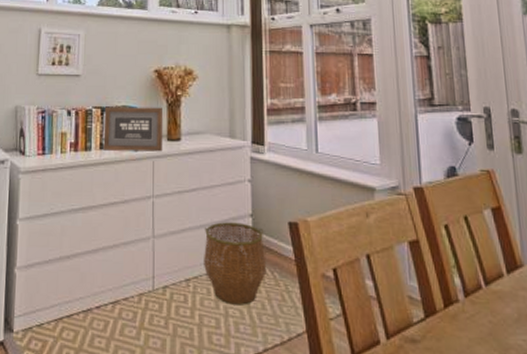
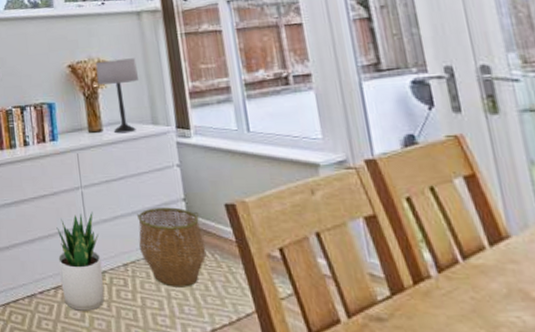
picture frame: present [103,106,162,152] -> none [23,101,85,147]
planter: none [120,223,164,328] -> present [56,212,105,311]
table lamp: none [182,68,222,144] -> present [95,58,140,134]

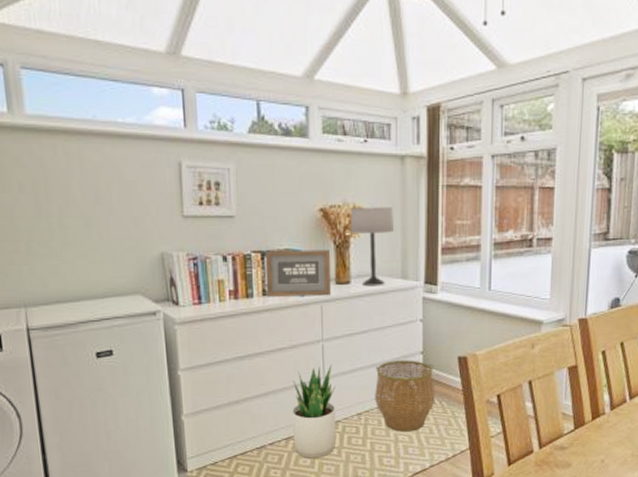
picture frame: none [23,101,85,147] -> present [265,249,331,297]

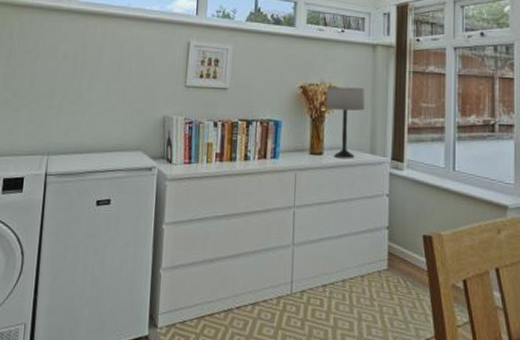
picture frame: present [265,249,331,297] -> none [248,119,306,165]
planter: present [292,365,336,458] -> none [259,232,303,329]
basket: present [374,360,435,432] -> none [339,233,400,311]

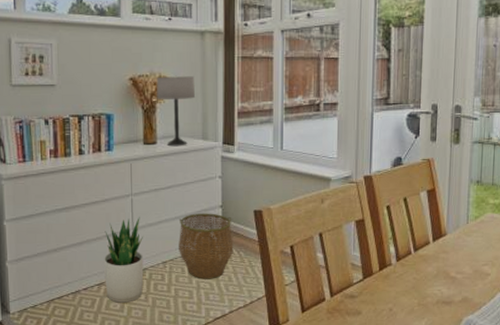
planter: none [259,232,303,329] -> present [104,217,144,303]
basket: none [339,233,400,311] -> present [178,213,234,280]

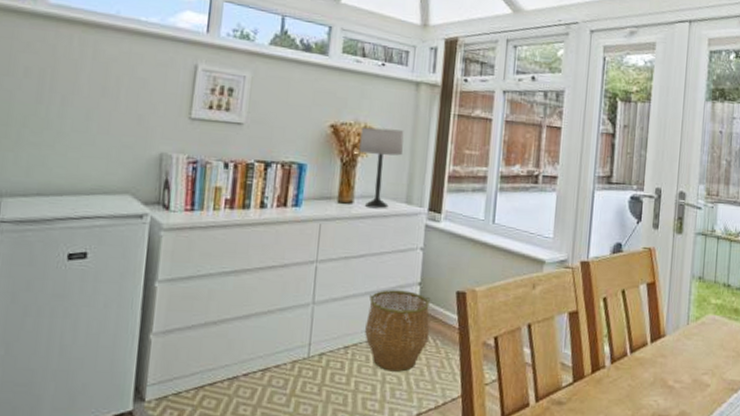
planter: present [104,217,144,303] -> none [270,289,324,395]

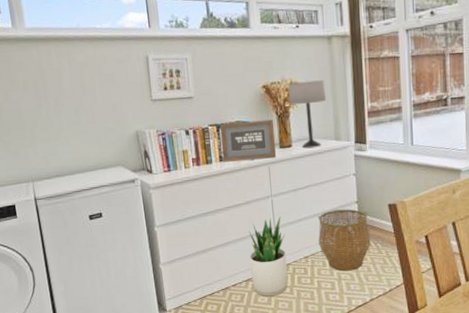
picture frame: none [264,161,336,214] -> present [219,119,276,162]
planter: none [270,289,324,395] -> present [248,216,288,297]

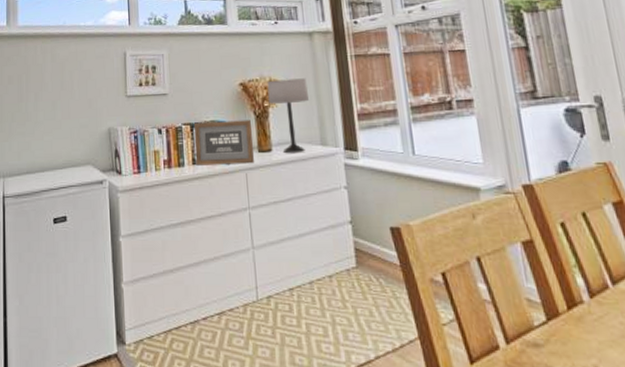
planter: present [248,216,288,297] -> none [222,234,269,338]
basket: present [317,209,371,271] -> none [303,230,372,313]

